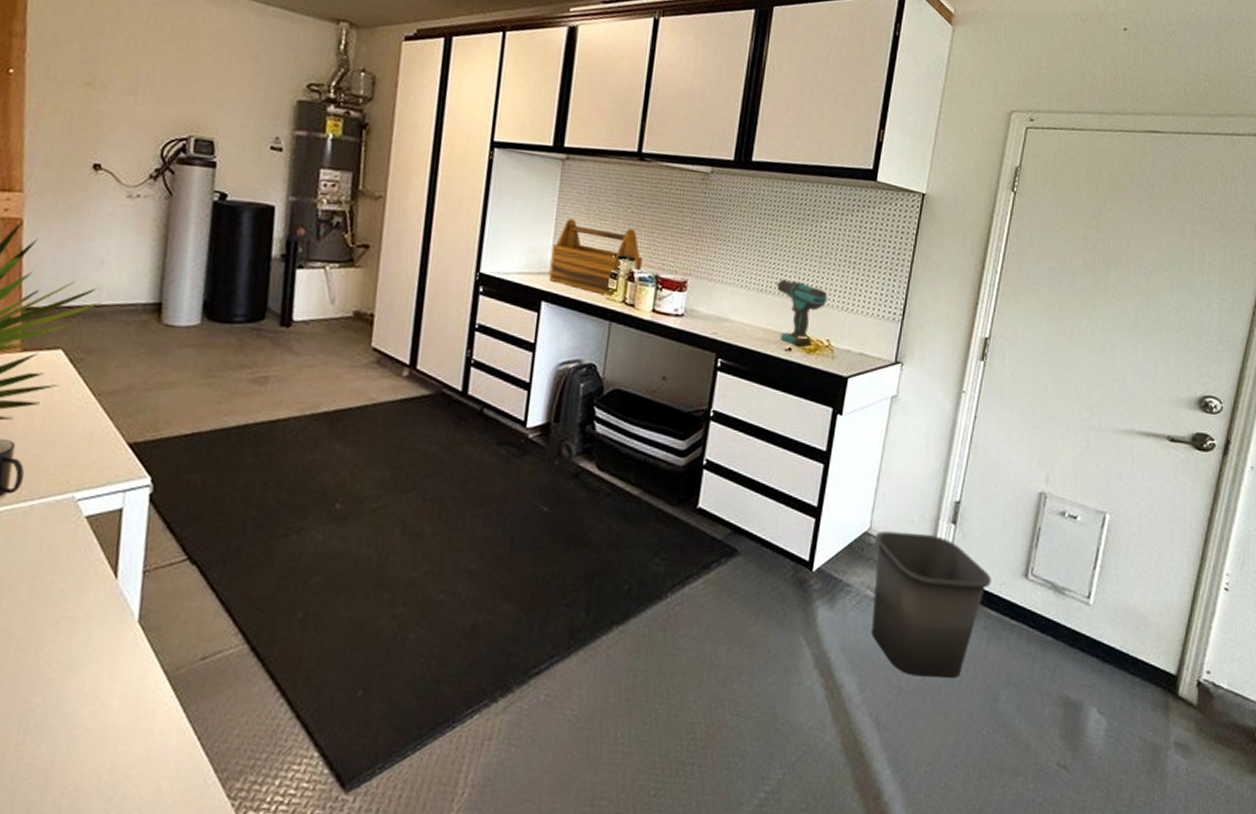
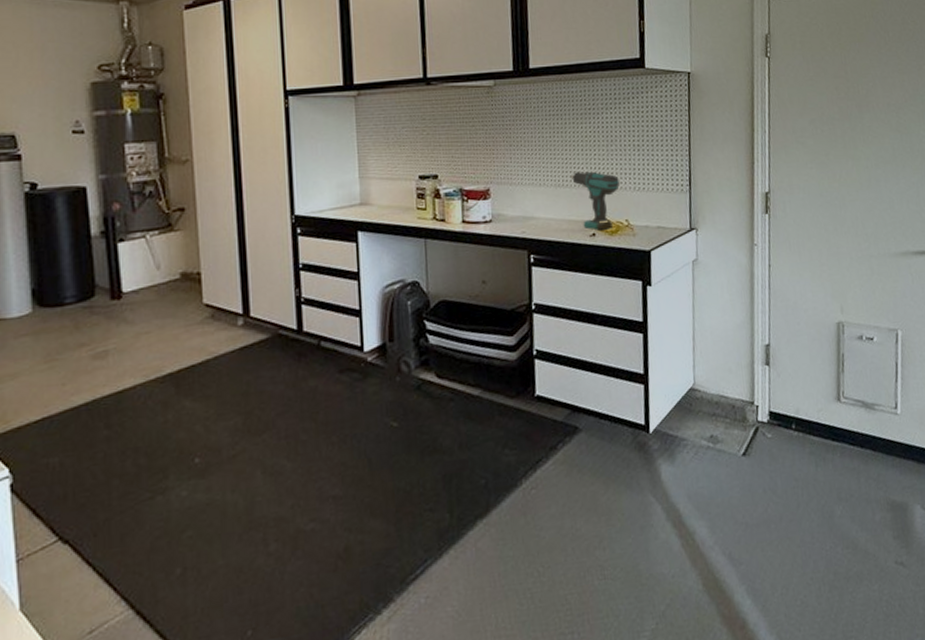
toolbox: present [548,219,643,297] -> none [359,150,446,216]
waste bin: present [872,530,992,678] -> none [700,379,810,510]

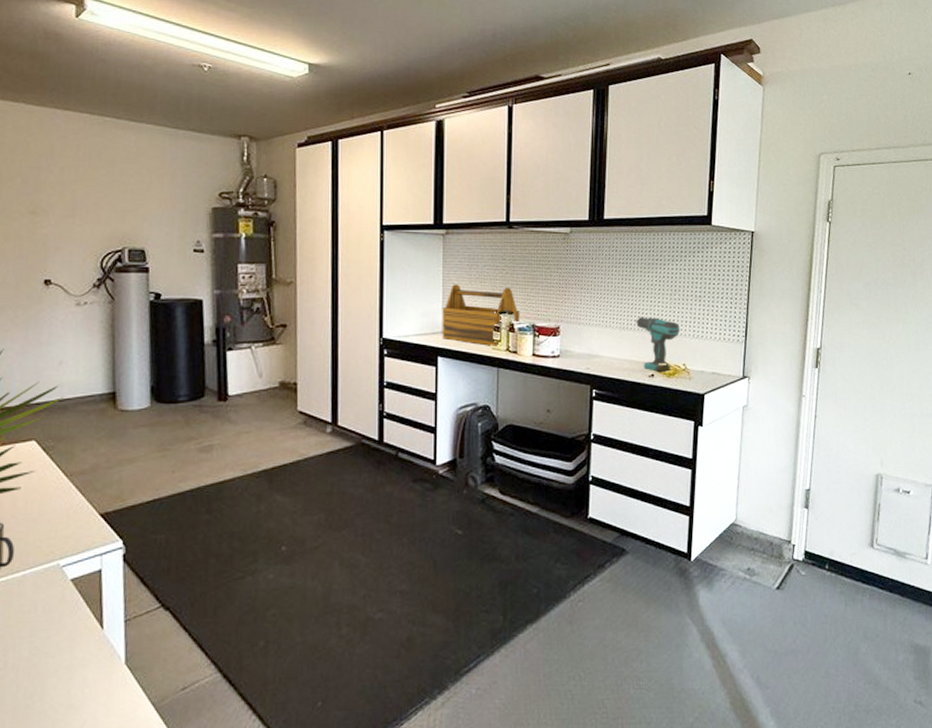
toolbox: none [359,150,446,216] -> present [442,284,520,346]

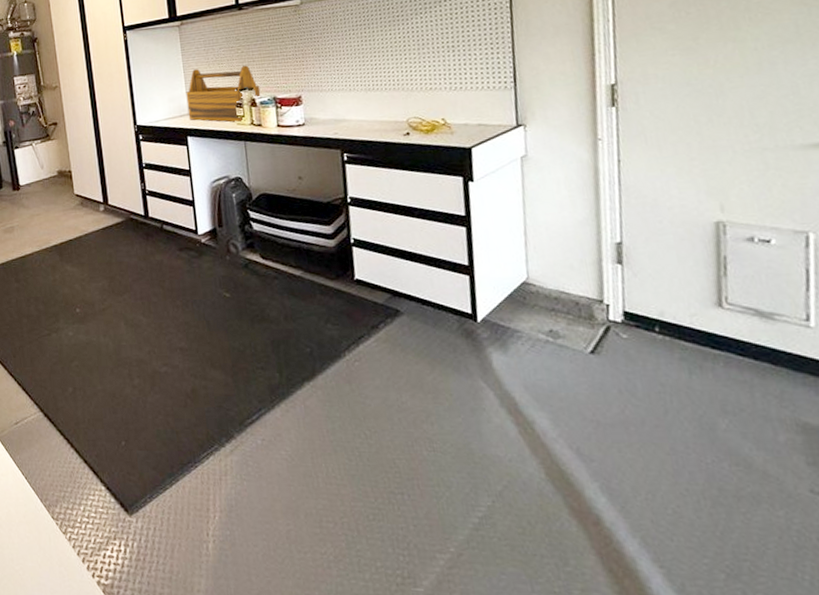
power drill: present [634,317,680,372] -> none [380,74,434,130]

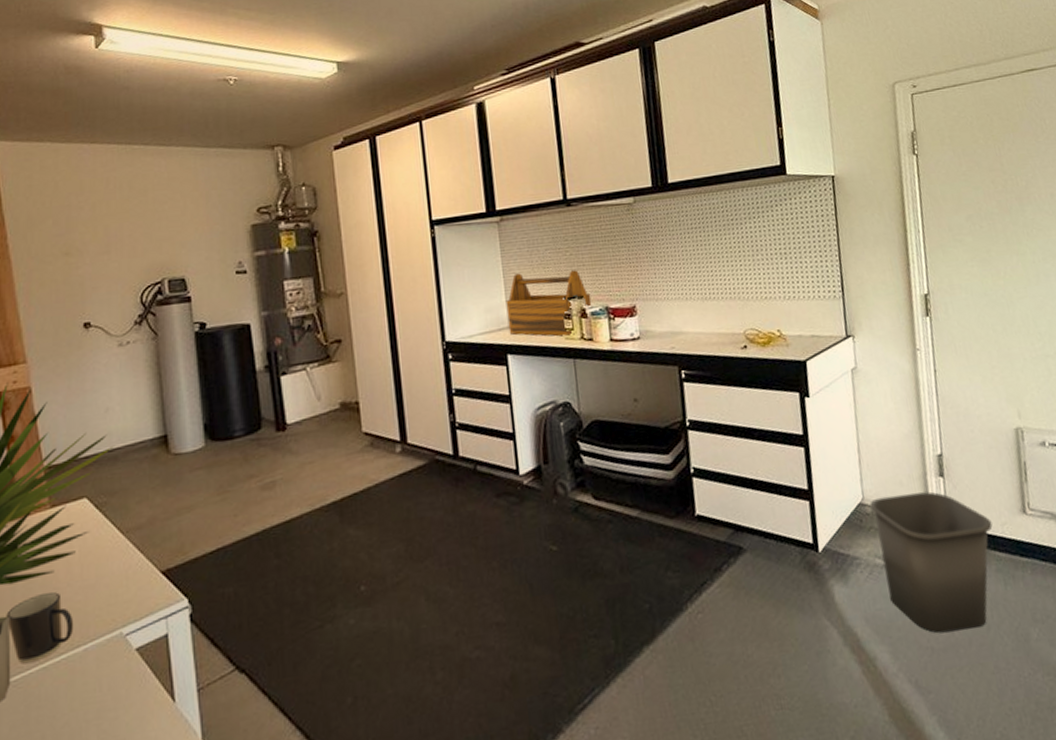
waste bin: none [535,276,679,409] -> present [870,491,993,633]

